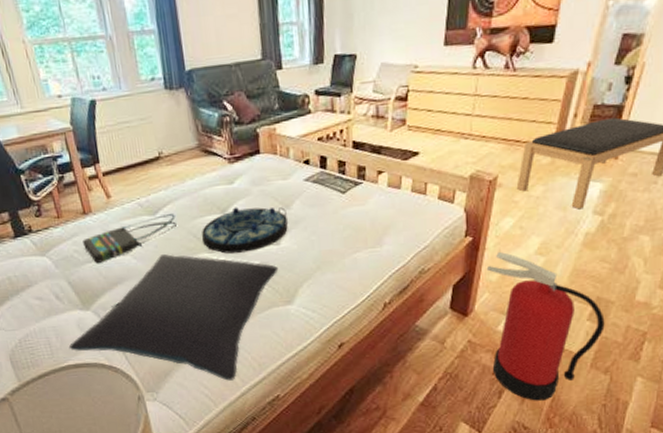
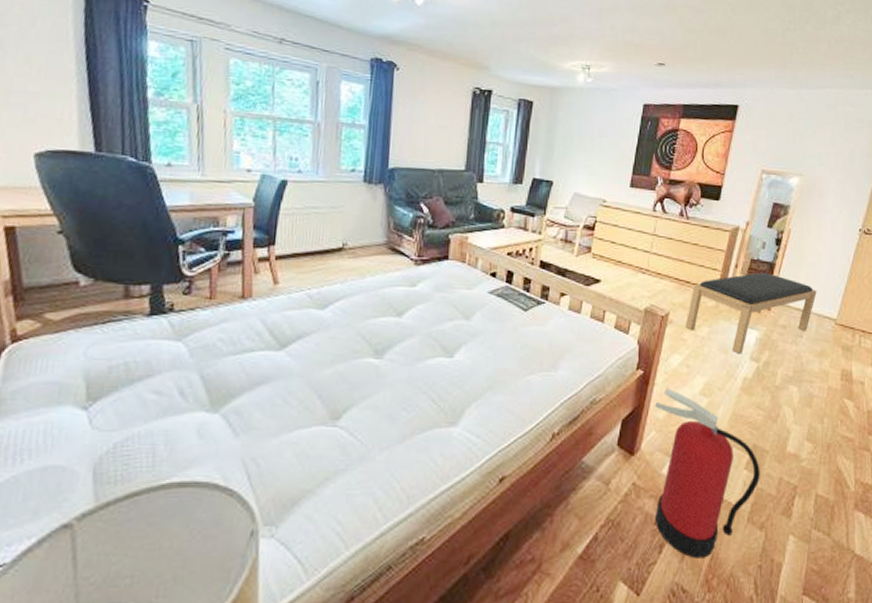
pillow: present [68,254,279,381] -> none [177,355,448,516]
tote bag: present [83,214,177,264] -> none [232,310,346,358]
serving tray: present [202,207,288,254] -> none [371,311,466,362]

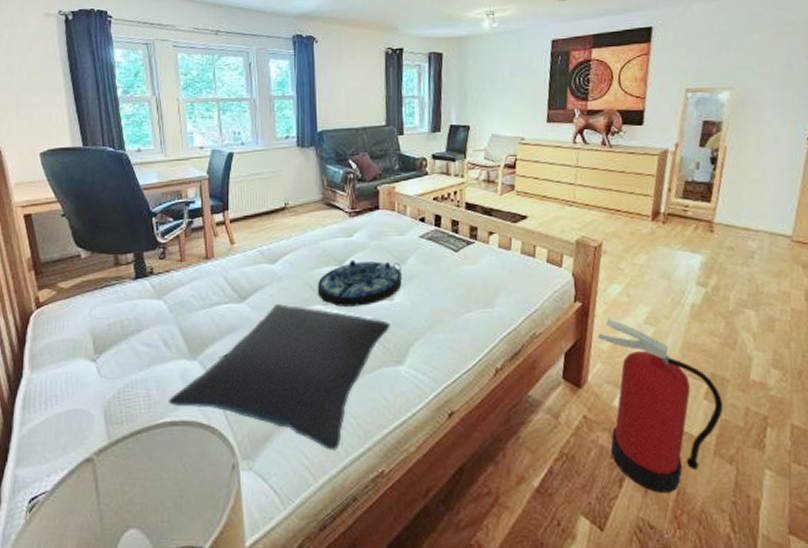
pillow: none [177,355,448,516] -> present [168,304,391,450]
serving tray: none [371,311,466,362] -> present [318,259,402,307]
bench: present [685,272,817,354] -> none [620,193,765,280]

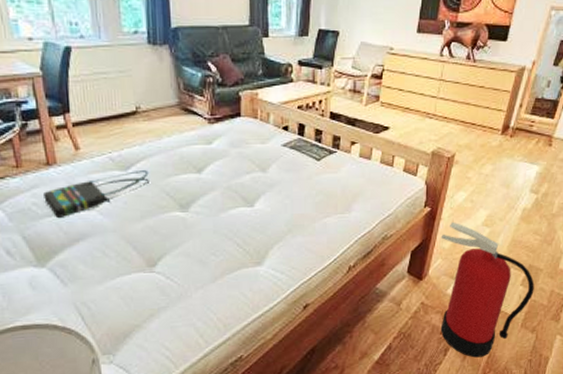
pillow: present [168,304,391,450] -> none [16,211,251,342]
tote bag: none [201,263,294,311] -> present [43,170,149,219]
serving tray: present [318,259,402,307] -> none [175,167,263,213]

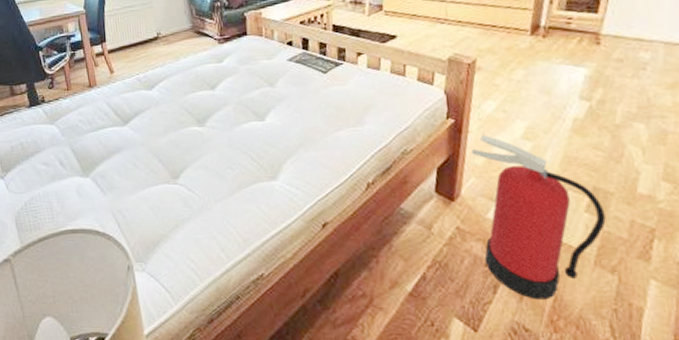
tote bag: present [43,170,149,219] -> none [87,89,170,134]

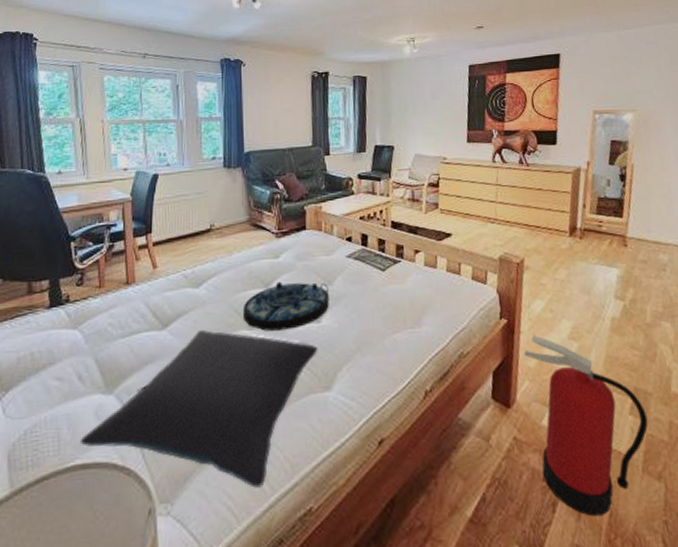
pillow: none [67,126,264,255] -> present [79,330,318,488]
serving tray: none [193,84,272,128] -> present [244,281,329,331]

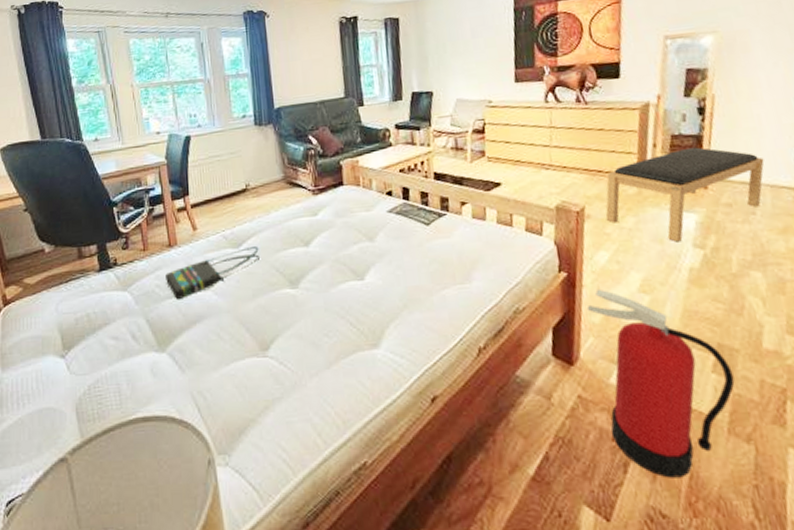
pillow: present [79,330,318,488] -> none [139,290,364,442]
tote bag: none [120,287,219,340] -> present [165,247,260,300]
serving tray: present [244,281,329,331] -> none [285,239,372,290]
bench: none [542,209,673,294] -> present [606,147,764,242]

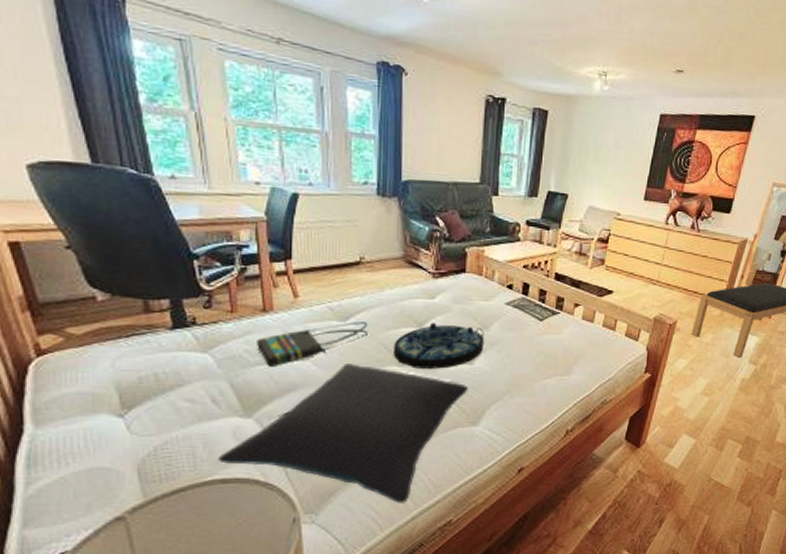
pillow: none [139,290,364,442] -> present [217,364,469,503]
serving tray: none [285,239,372,290] -> present [394,322,484,369]
fire extinguisher: present [586,288,735,478] -> none [656,389,751,531]

